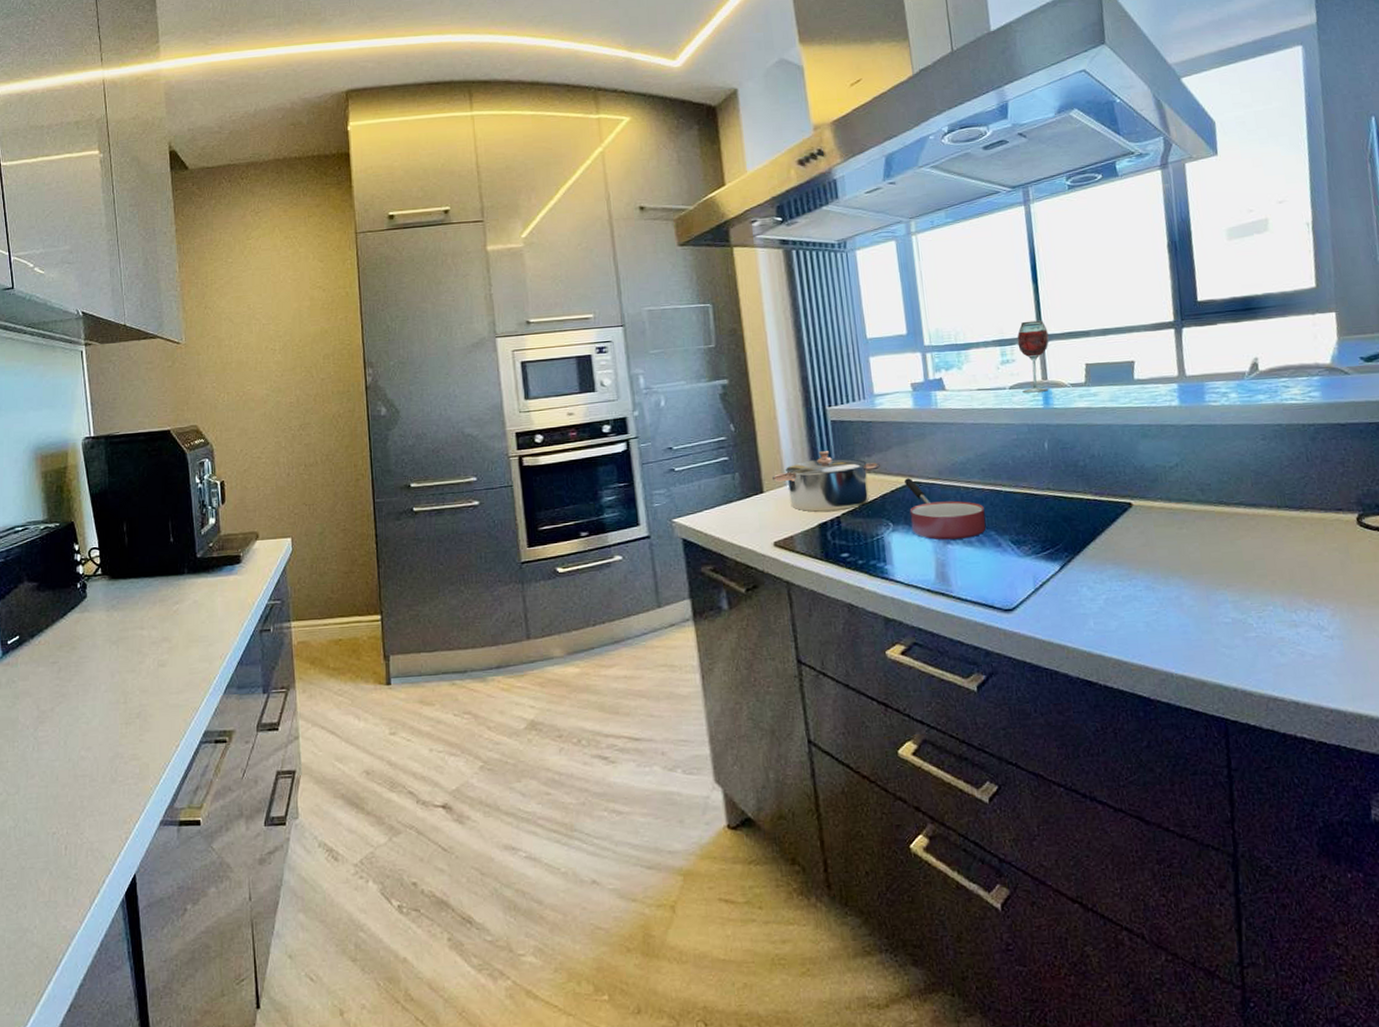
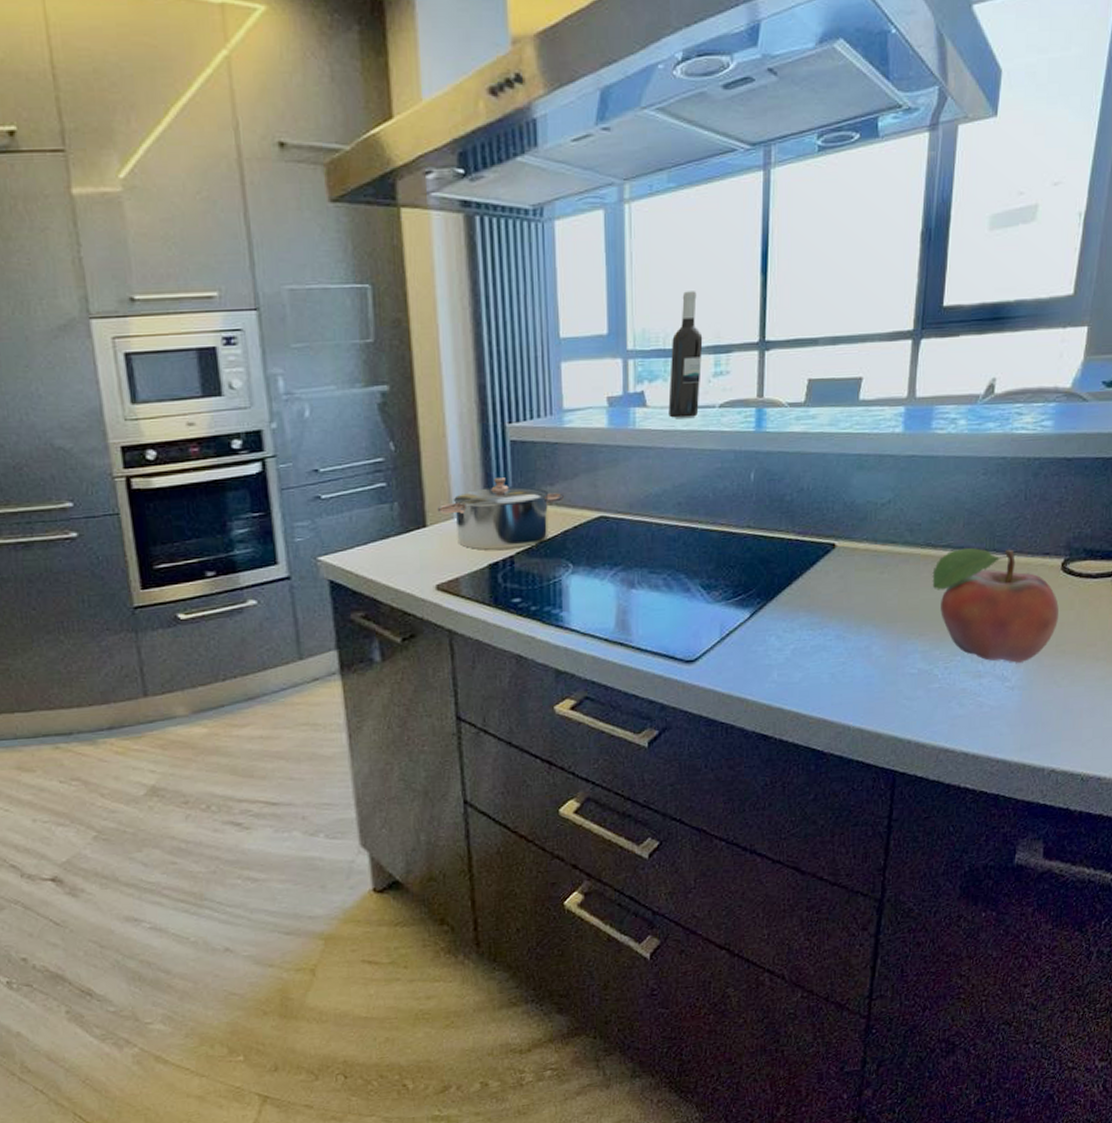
frying pan: present [905,478,987,540] -> none [590,512,676,584]
wine bottle: none [962,298,992,399] -> present [668,291,703,418]
wineglass: present [1017,320,1049,394] -> none [734,322,771,413]
fruit: none [1229,504,1365,613] -> present [932,547,1059,663]

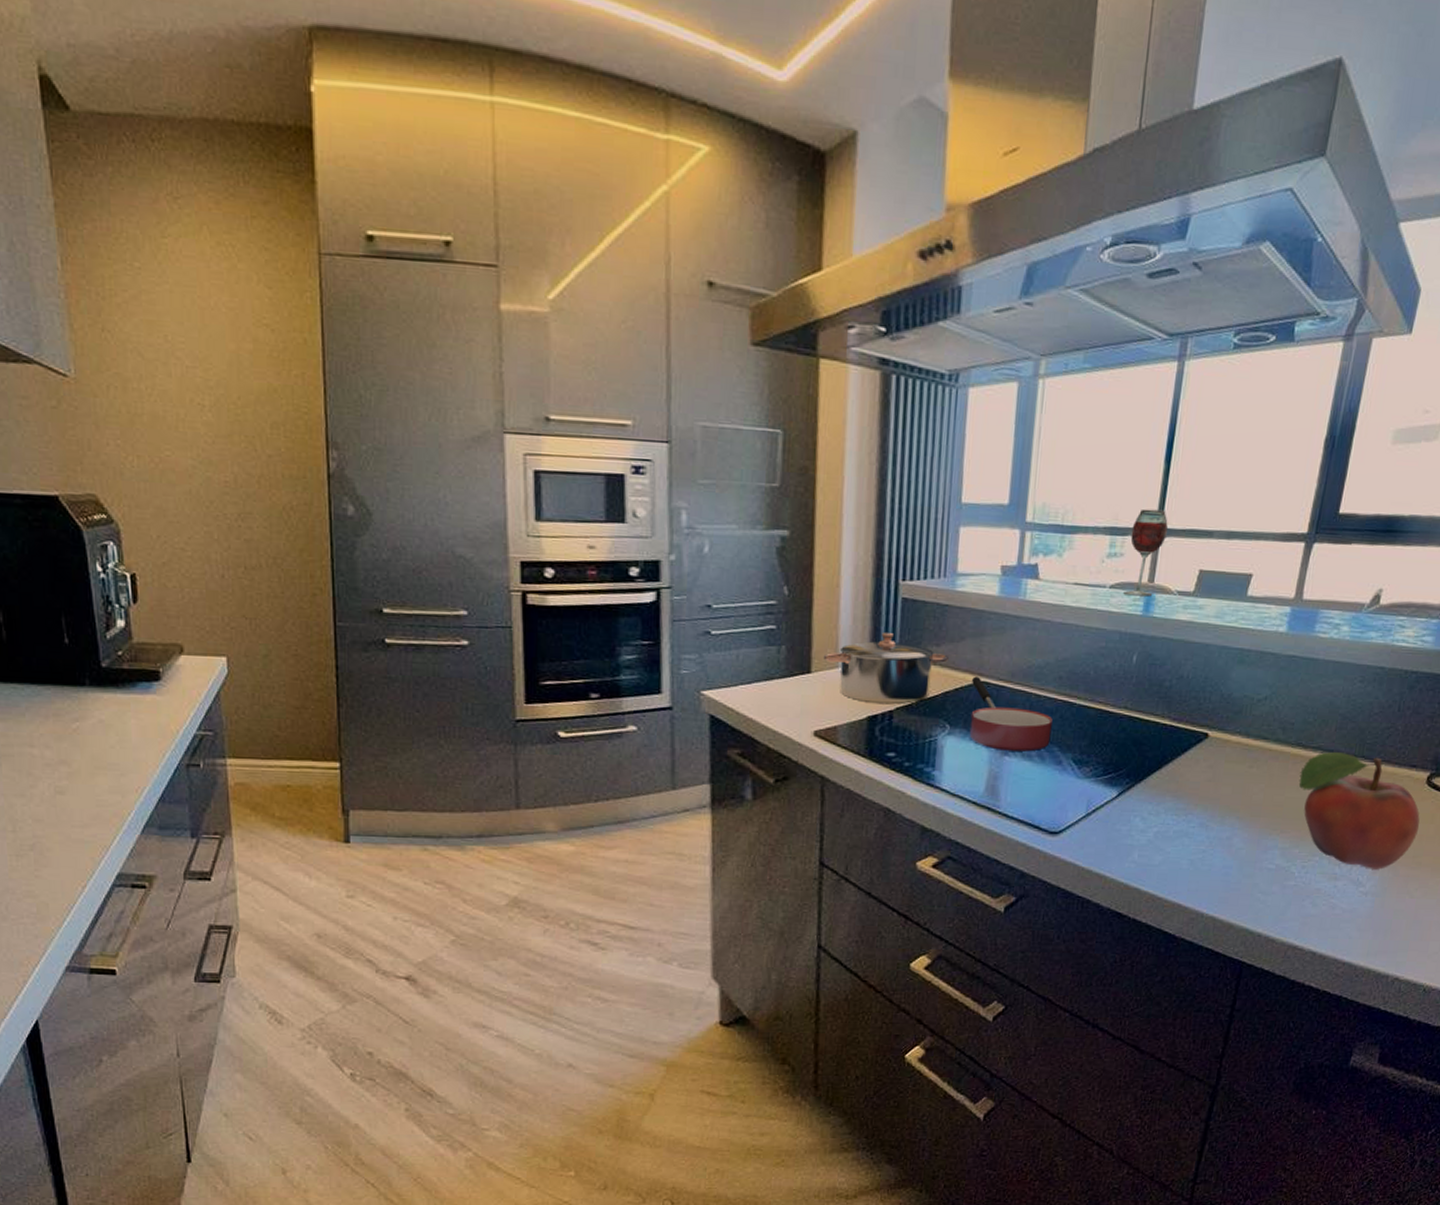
frying pan: none [590,512,676,584] -> present [969,676,1053,752]
wine bottle: present [668,291,703,418] -> none [1059,471,1101,595]
wineglass: none [734,322,771,413] -> present [1123,509,1168,597]

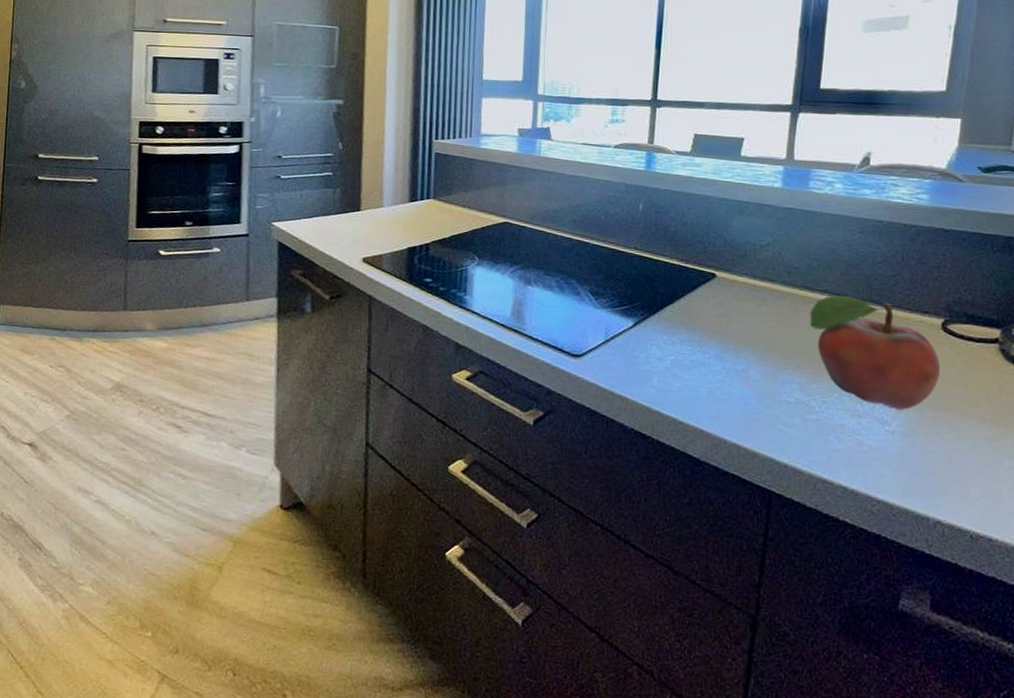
cooking pot: present [824,631,950,704] -> none [371,179,477,238]
frying pan: present [969,676,1053,752] -> none [495,217,569,283]
wineglass: present [1123,509,1168,597] -> none [626,84,662,156]

